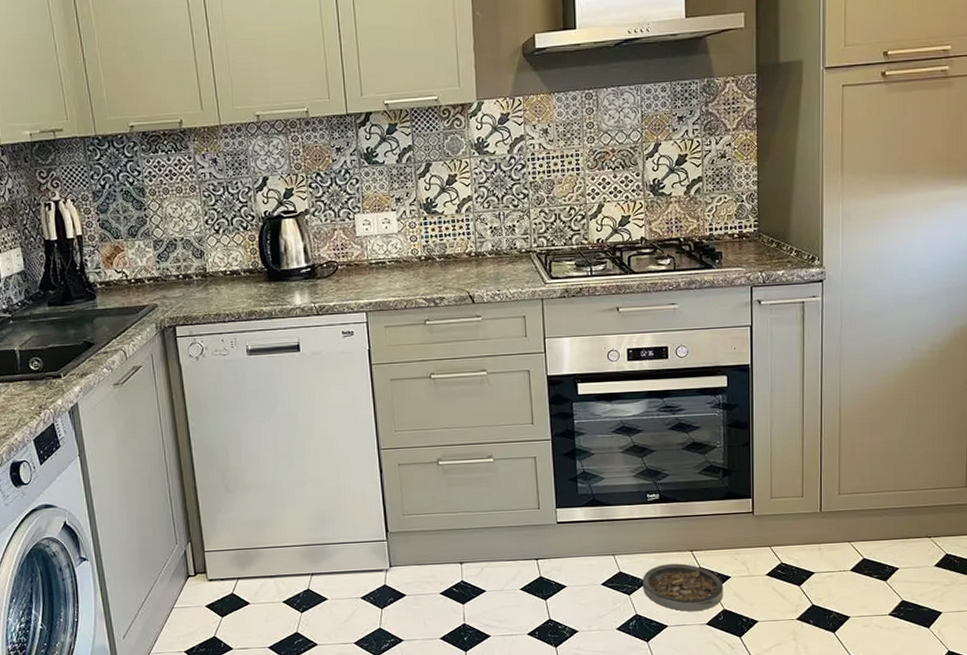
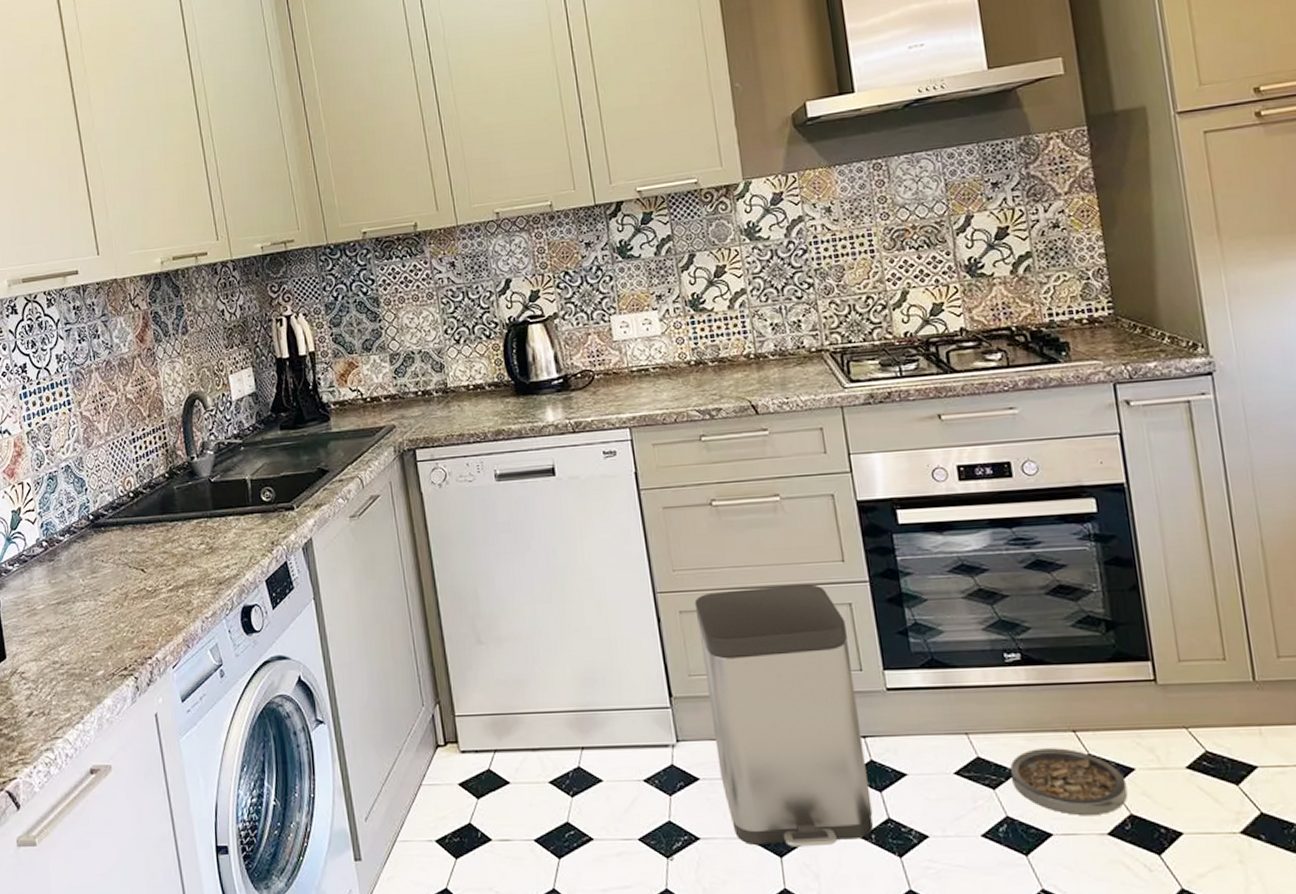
pedal bin: none [411,441,538,644] -> present [694,583,873,847]

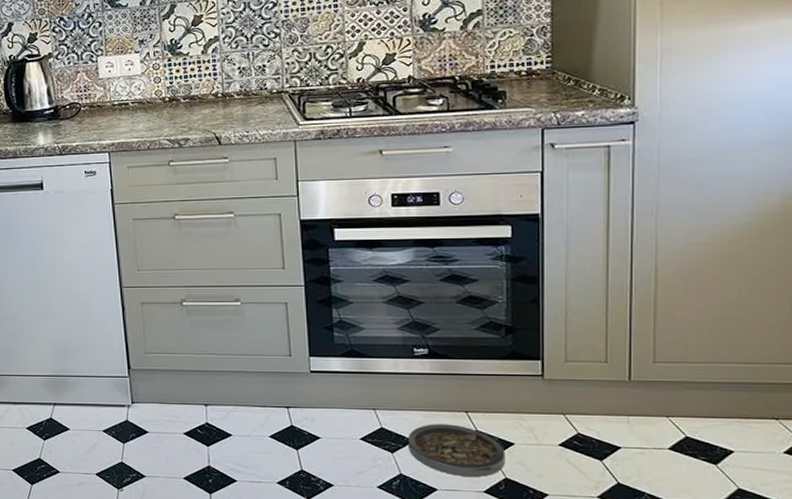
pedal bin: present [694,583,873,847] -> none [154,285,289,488]

